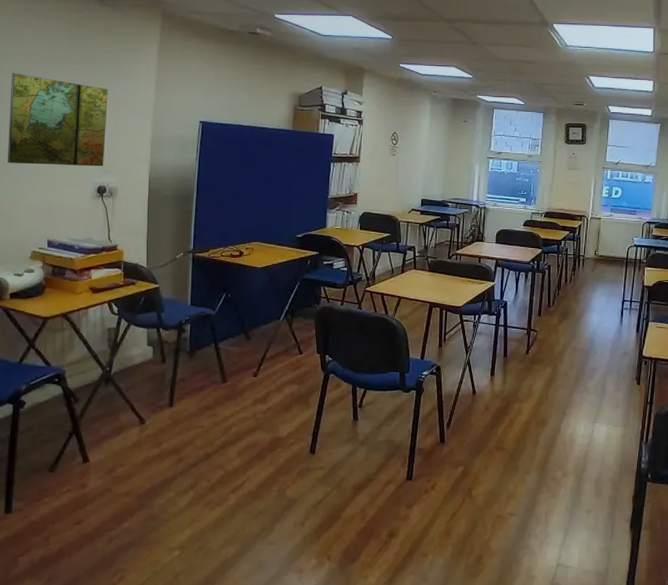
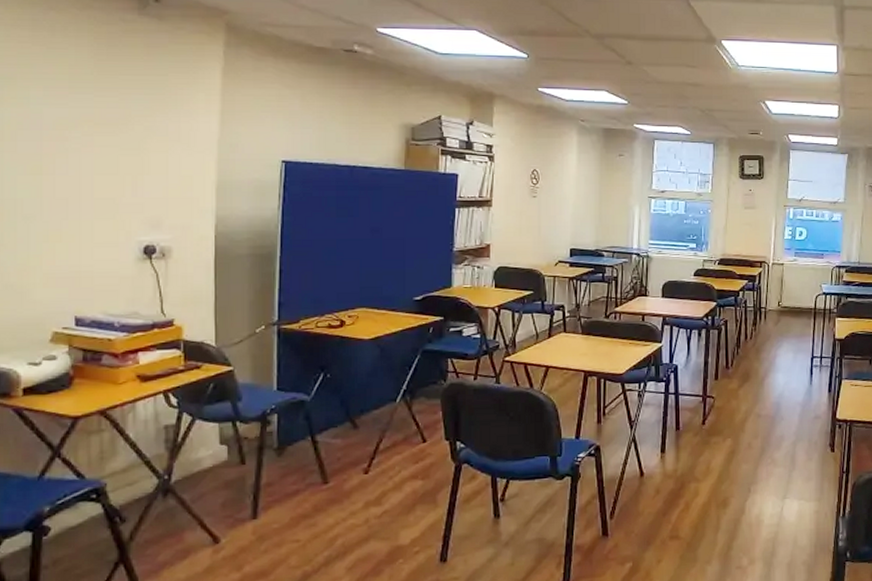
map: present [8,73,108,167] -> none [14,102,155,221]

